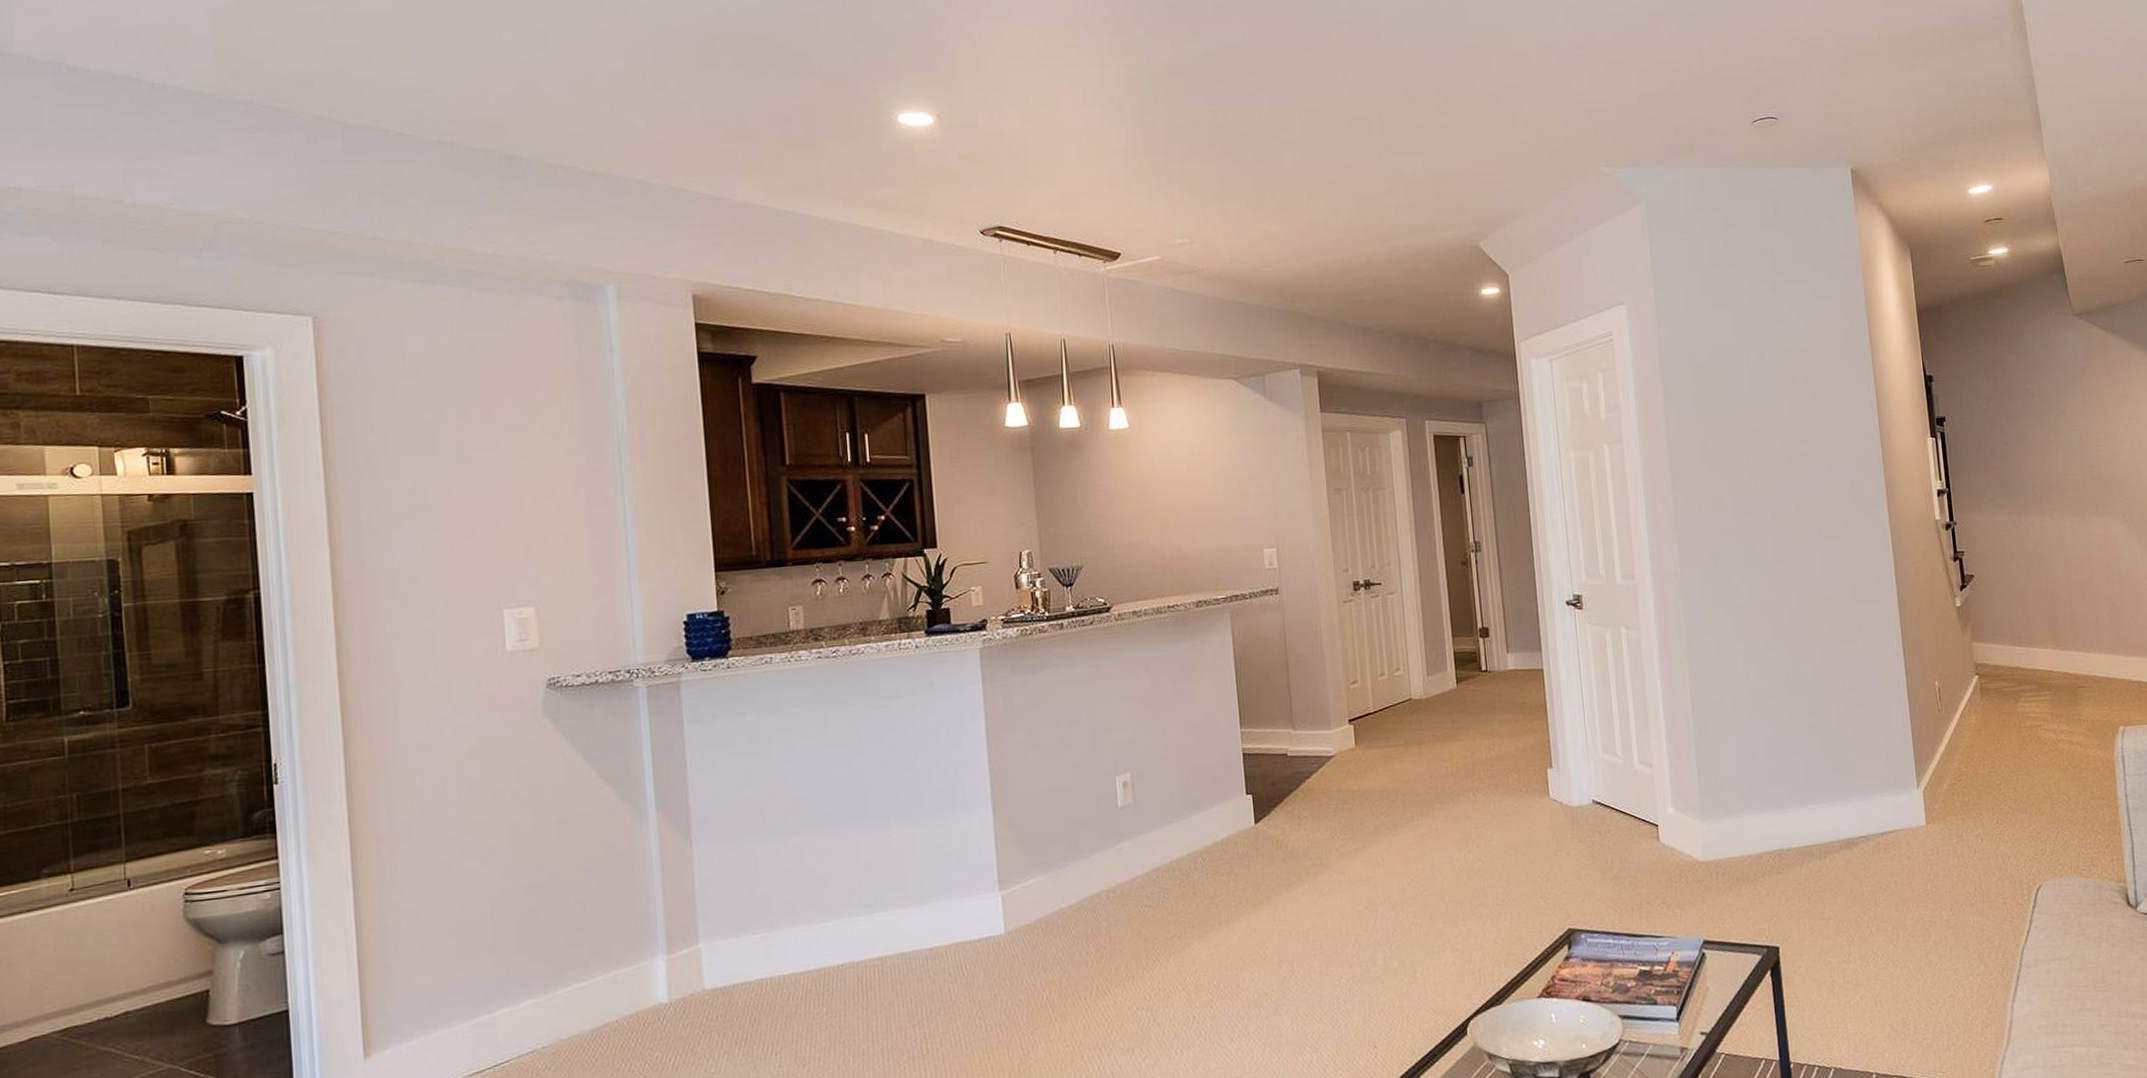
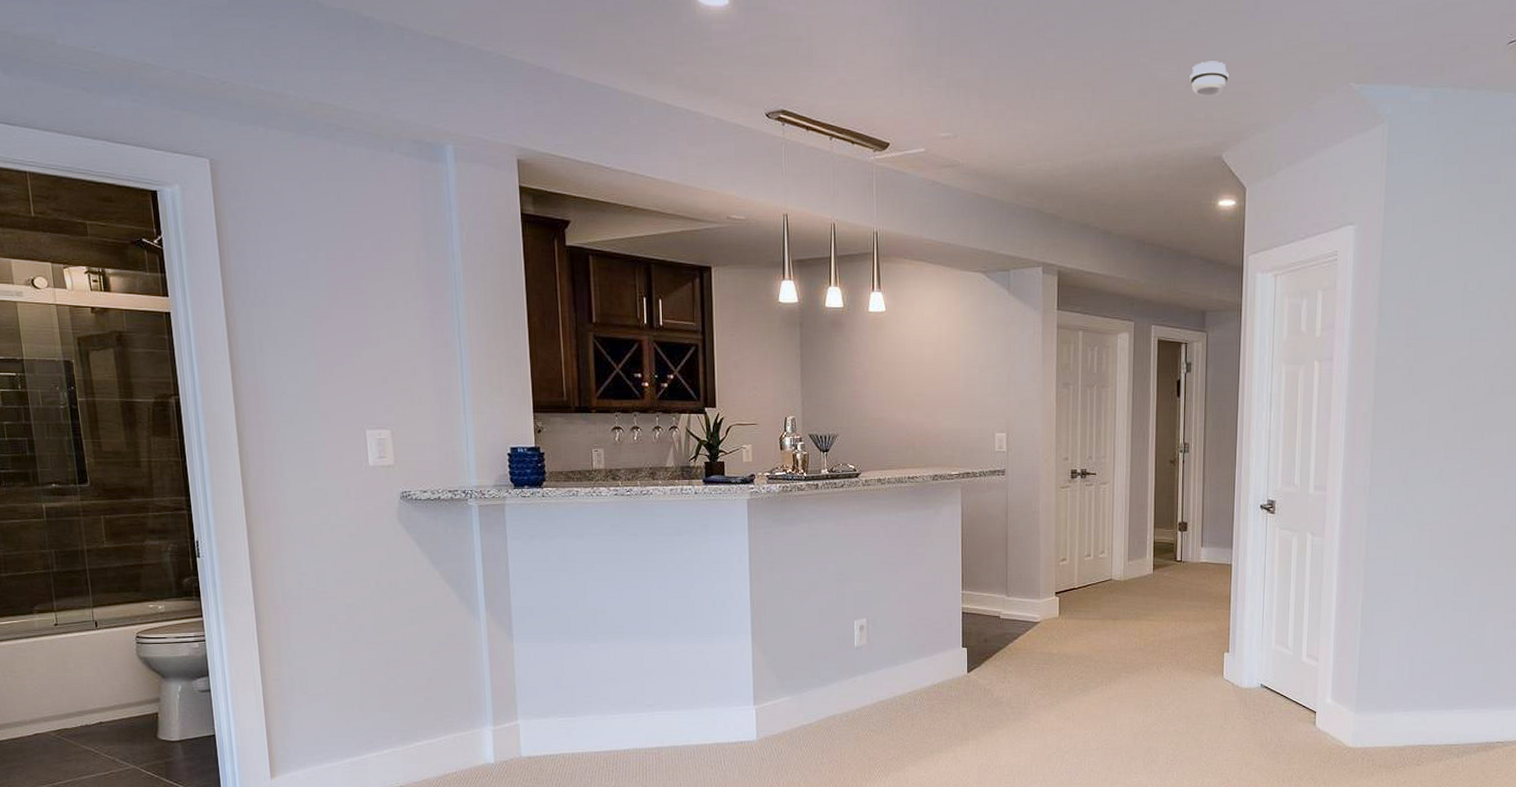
smoke detector: none [1436,153,1477,188] -> present [1190,61,1229,96]

